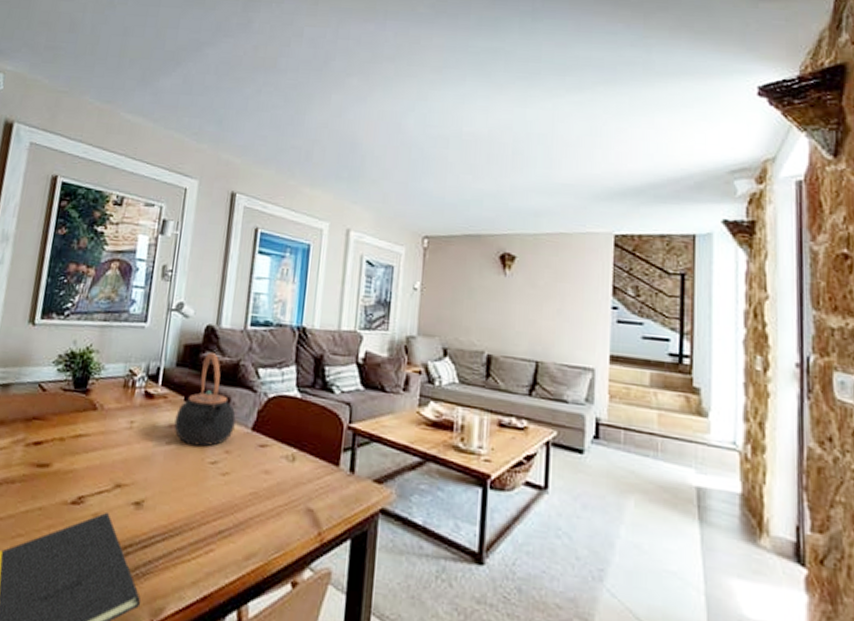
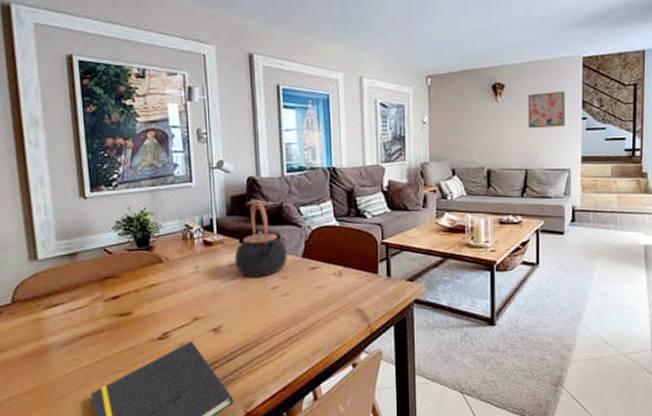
wall art: none [541,270,591,315] -> present [527,91,565,129]

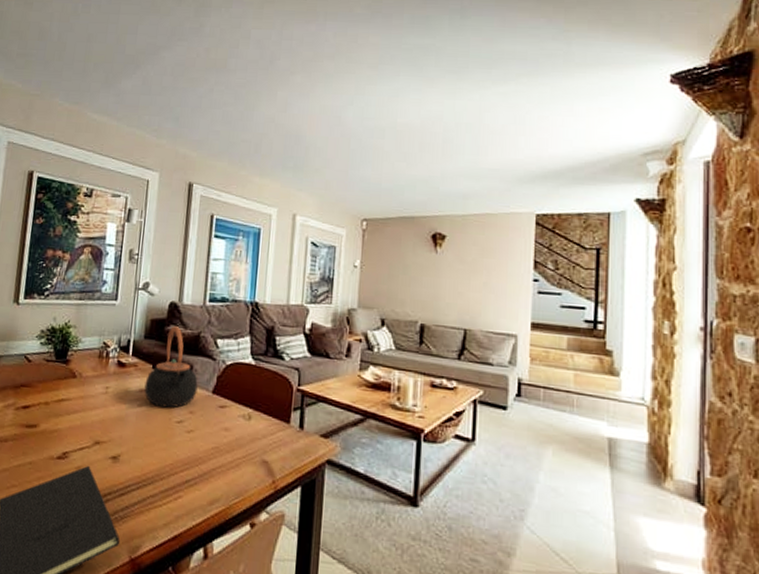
wall art: present [527,91,565,129] -> none [469,247,515,287]

